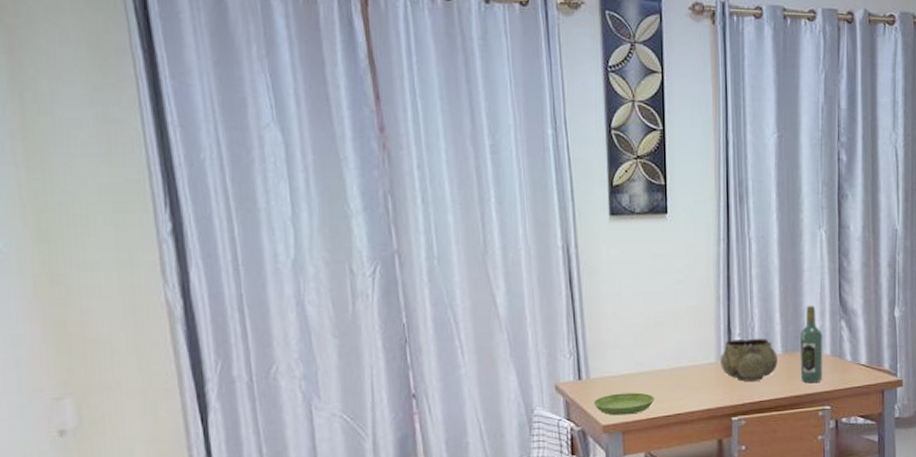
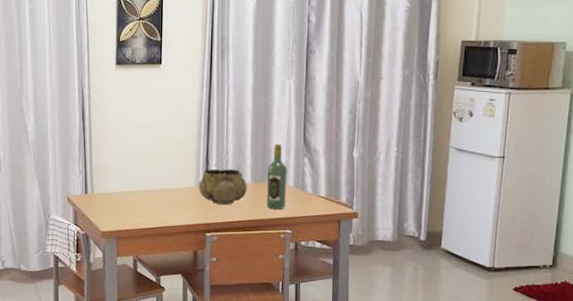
saucer: present [593,392,654,416] -> none [95,207,143,225]

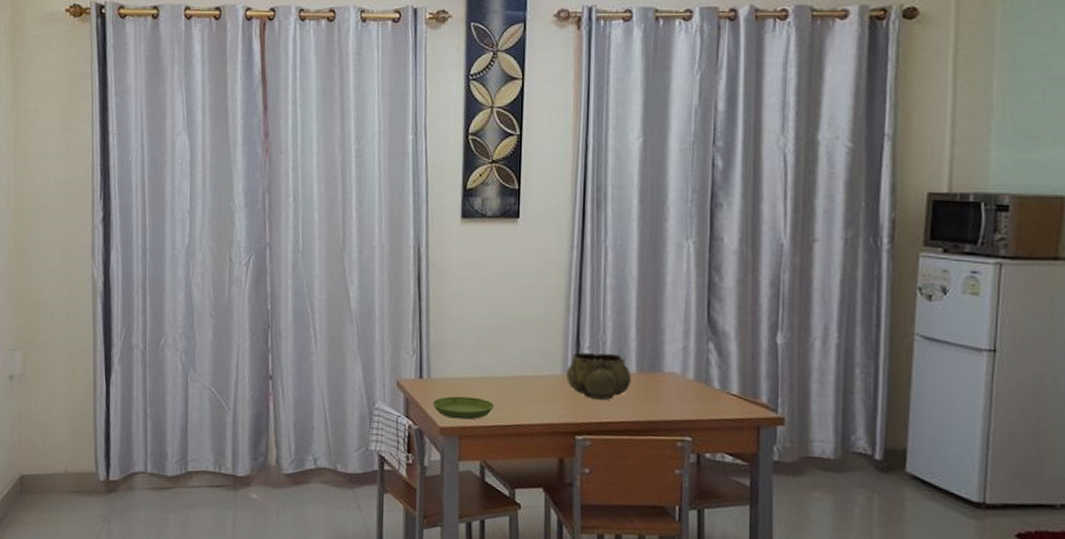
saucer: none [95,207,143,225] -> present [432,396,494,420]
wine bottle: present [266,144,287,210] -> none [657,323,686,410]

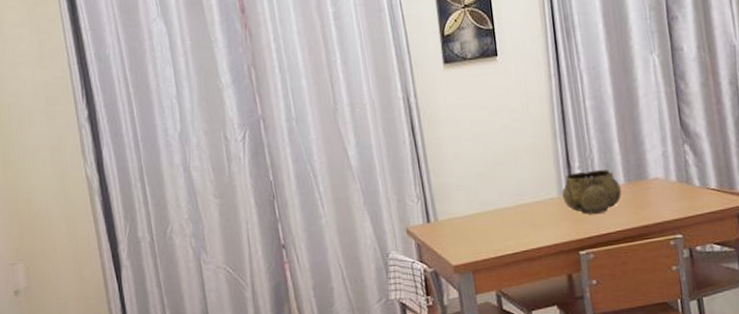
saucer: present [432,396,494,420] -> none [442,231,501,256]

